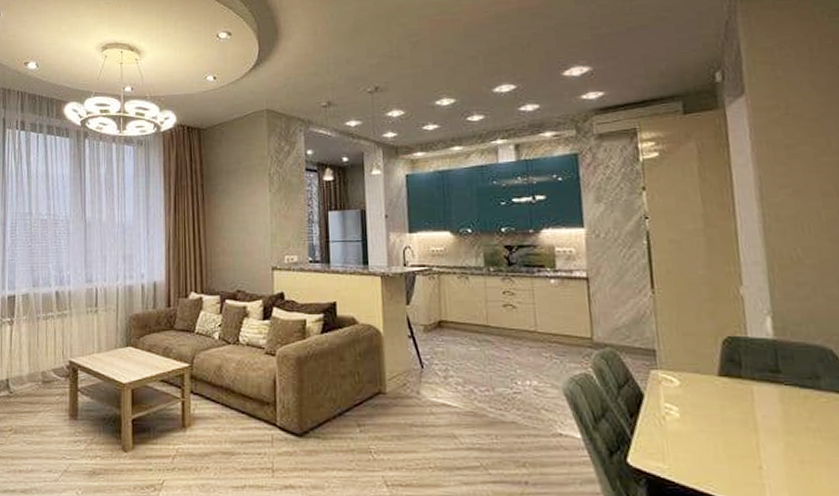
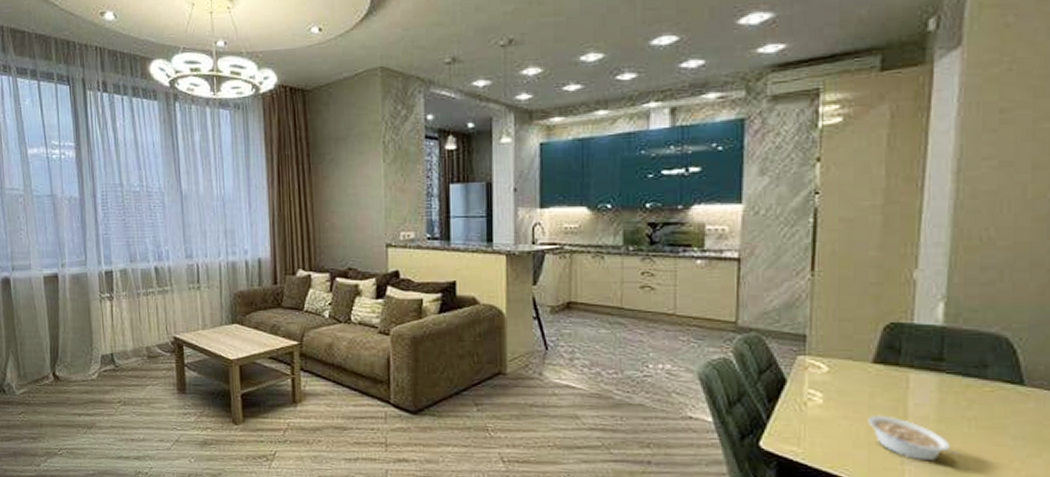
legume: none [722,428,813,475] -> present [868,415,961,462]

